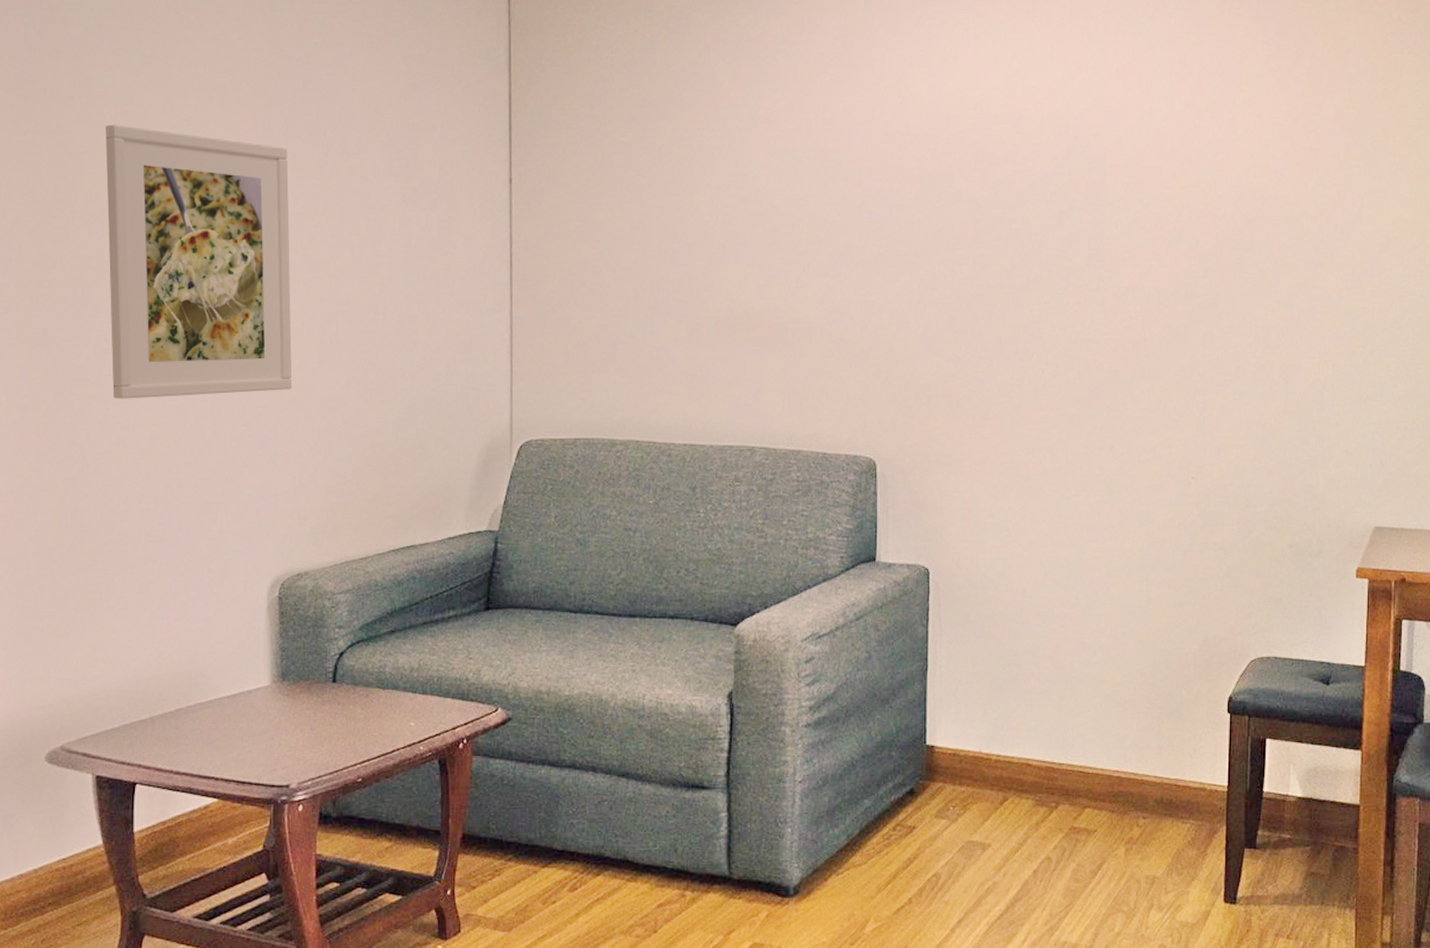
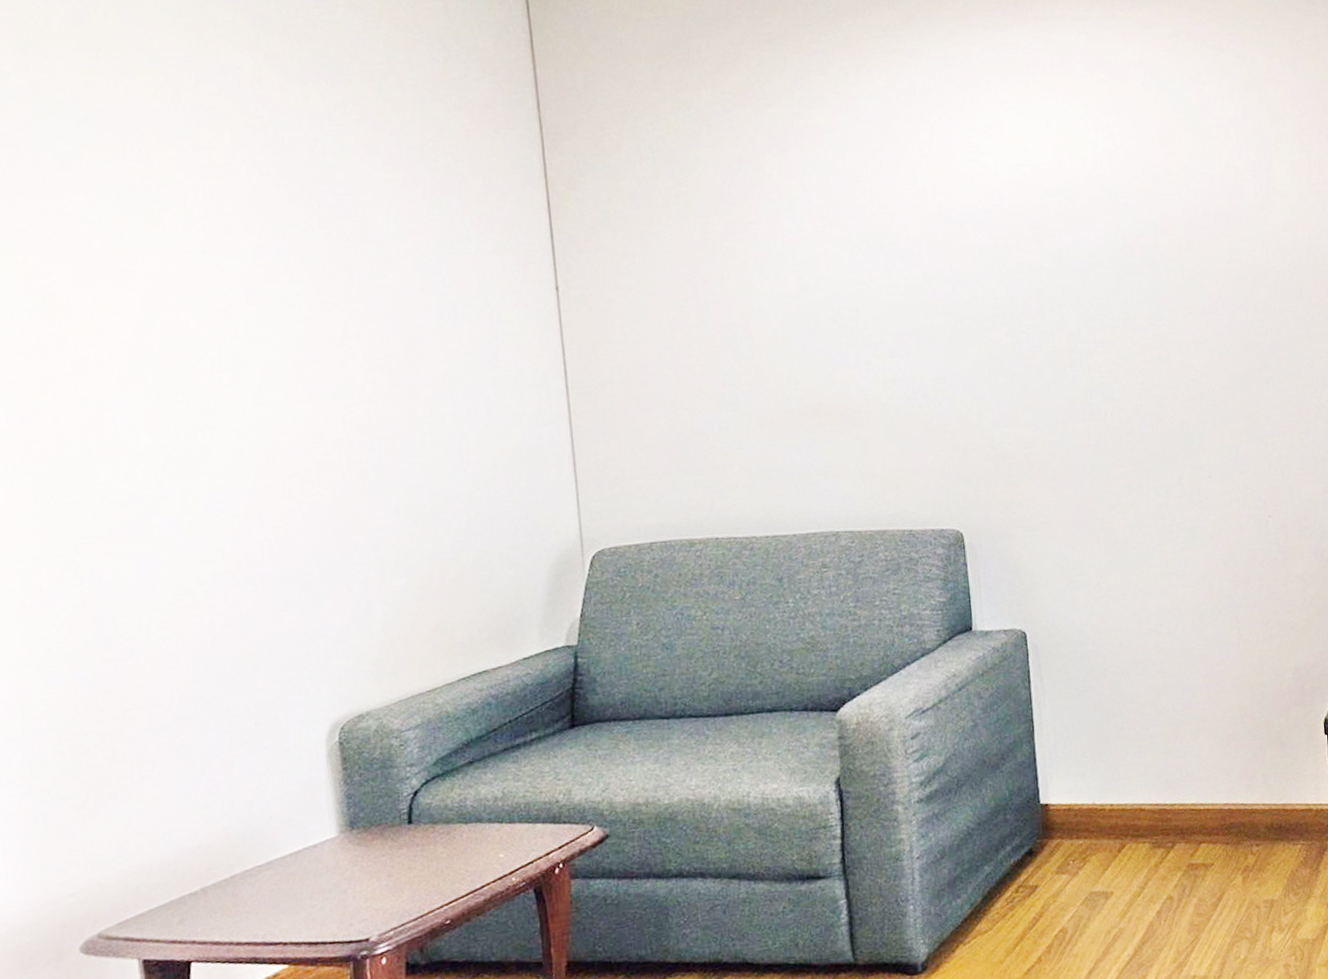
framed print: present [105,124,292,399] -> none [94,262,335,553]

